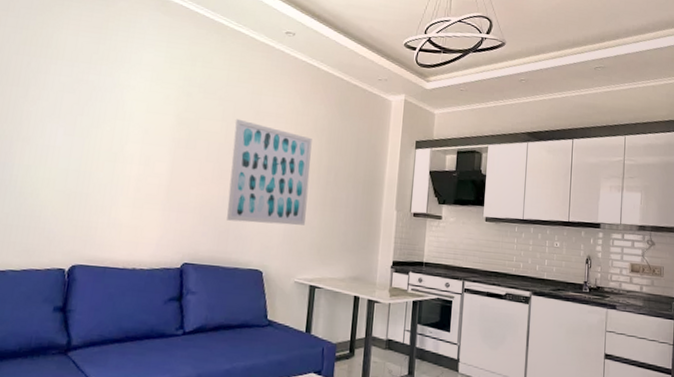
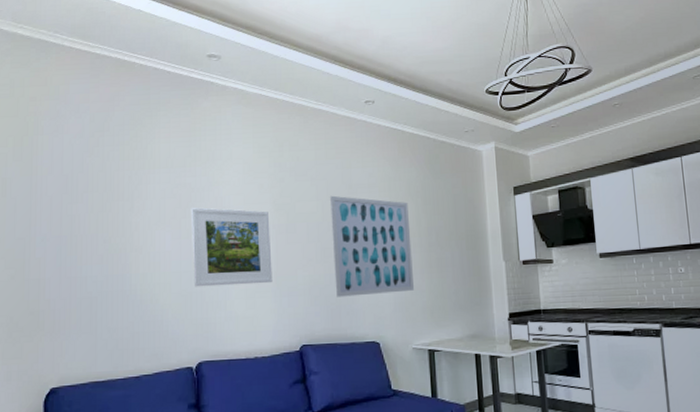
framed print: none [80,106,171,196] -> present [190,207,273,287]

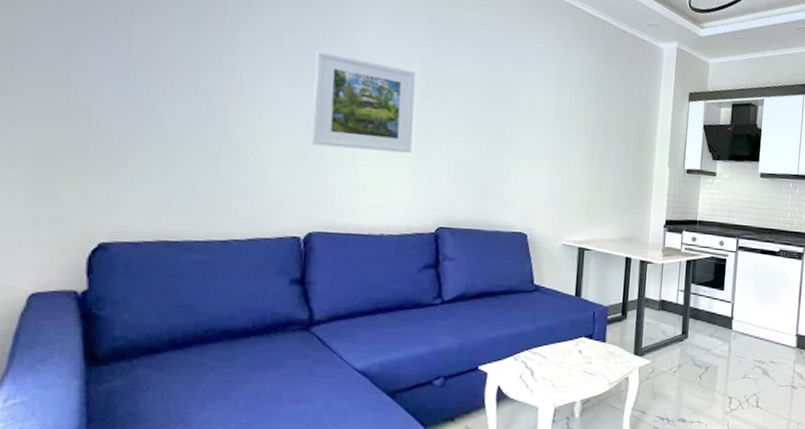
wall art: present [329,195,415,297] -> none [484,66,578,184]

